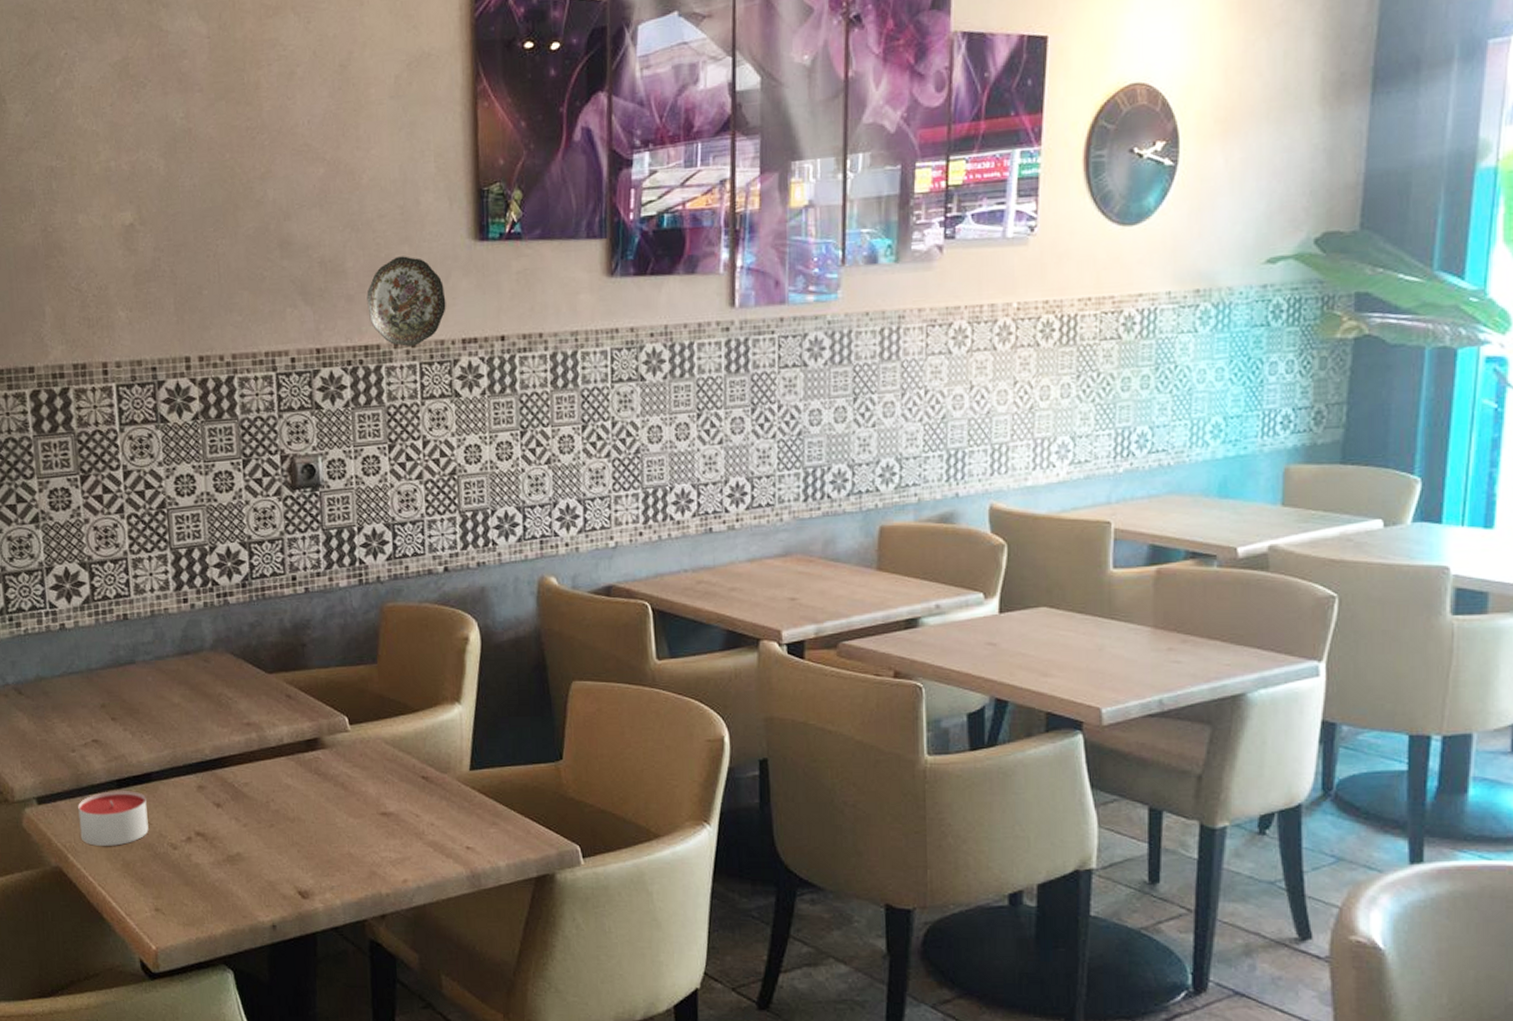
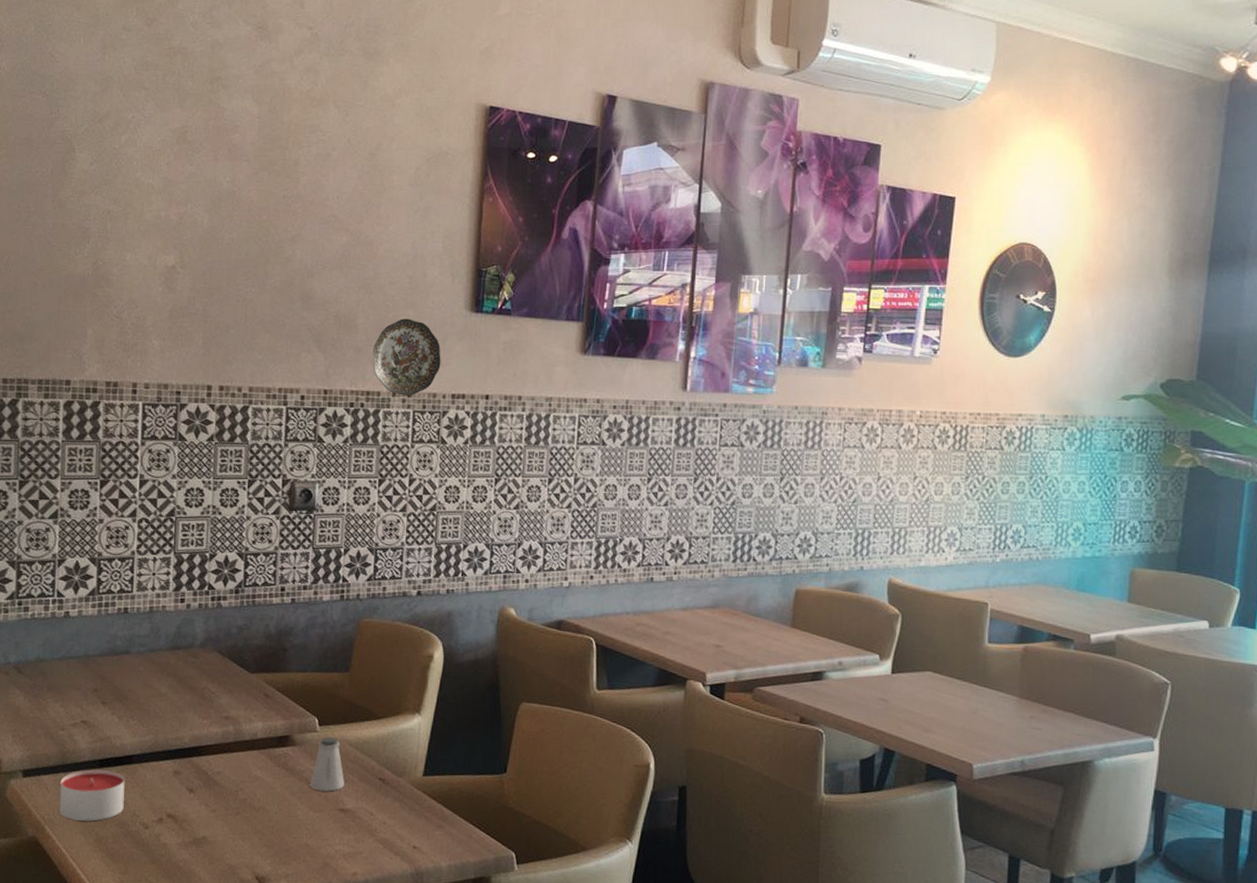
saltshaker: none [345,736,384,795] -> present [309,737,344,792]

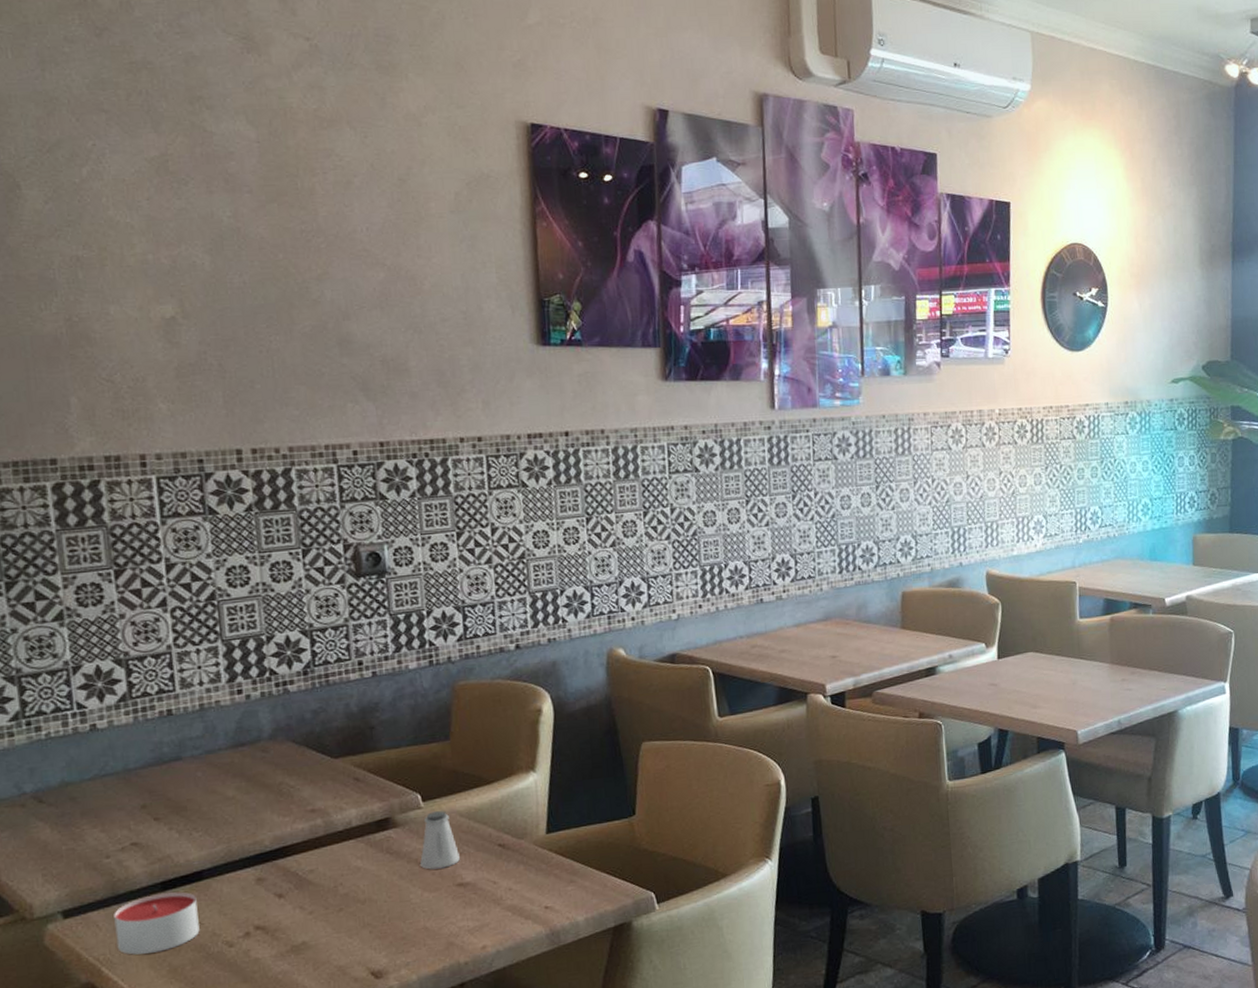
decorative plate: present [372,318,441,396] -> none [431,357,511,441]

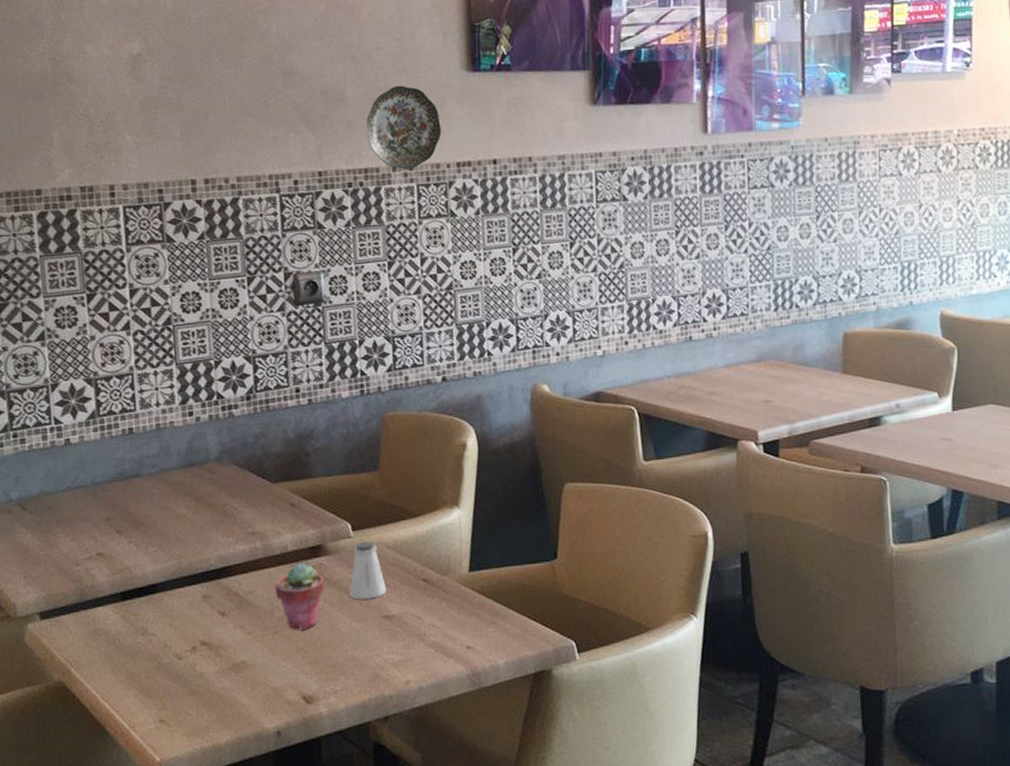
candle: present [114,892,200,955] -> none [82,603,153,659]
potted succulent: none [337,837,393,906] -> present [274,562,325,630]
decorative plate: none [431,357,511,441] -> present [366,85,442,169]

